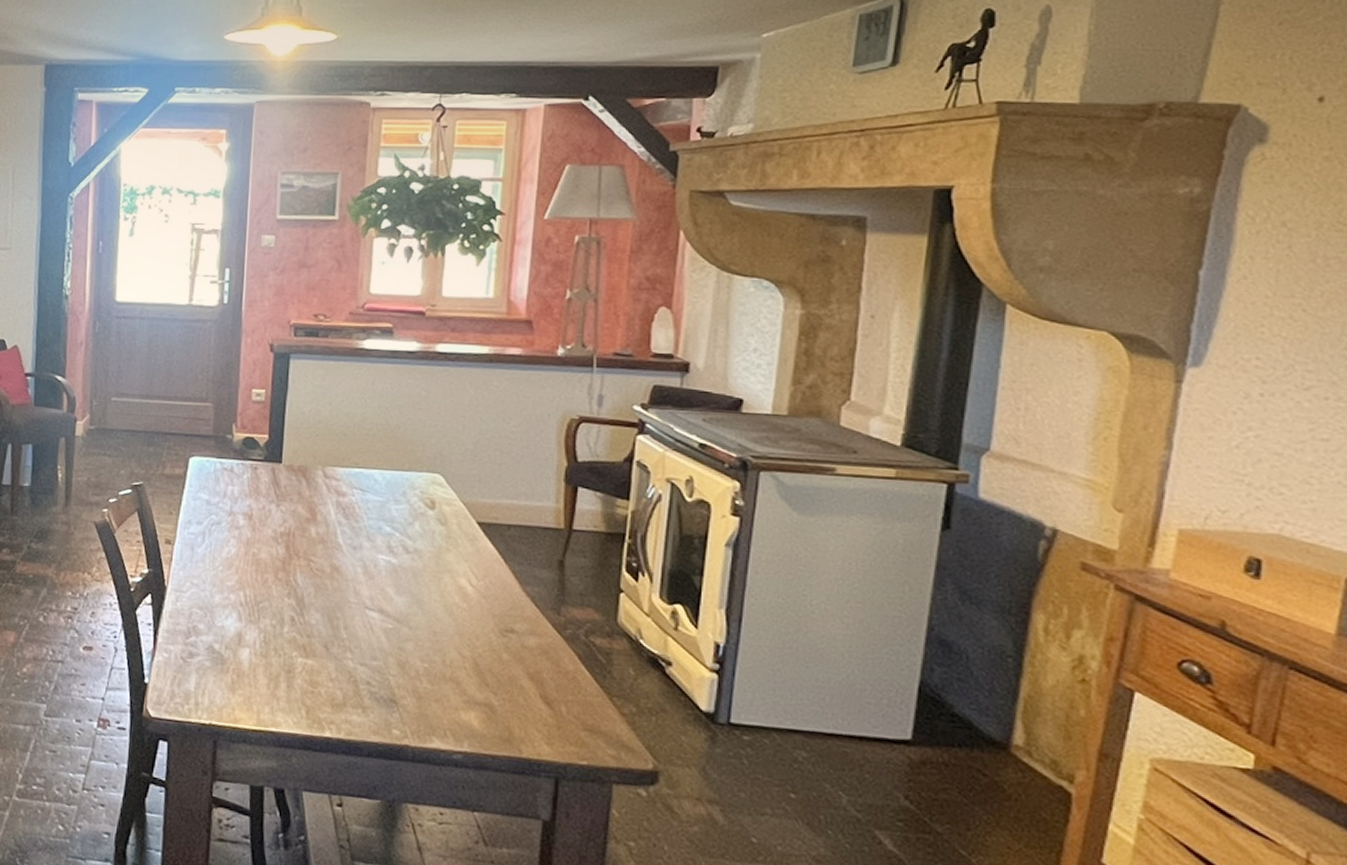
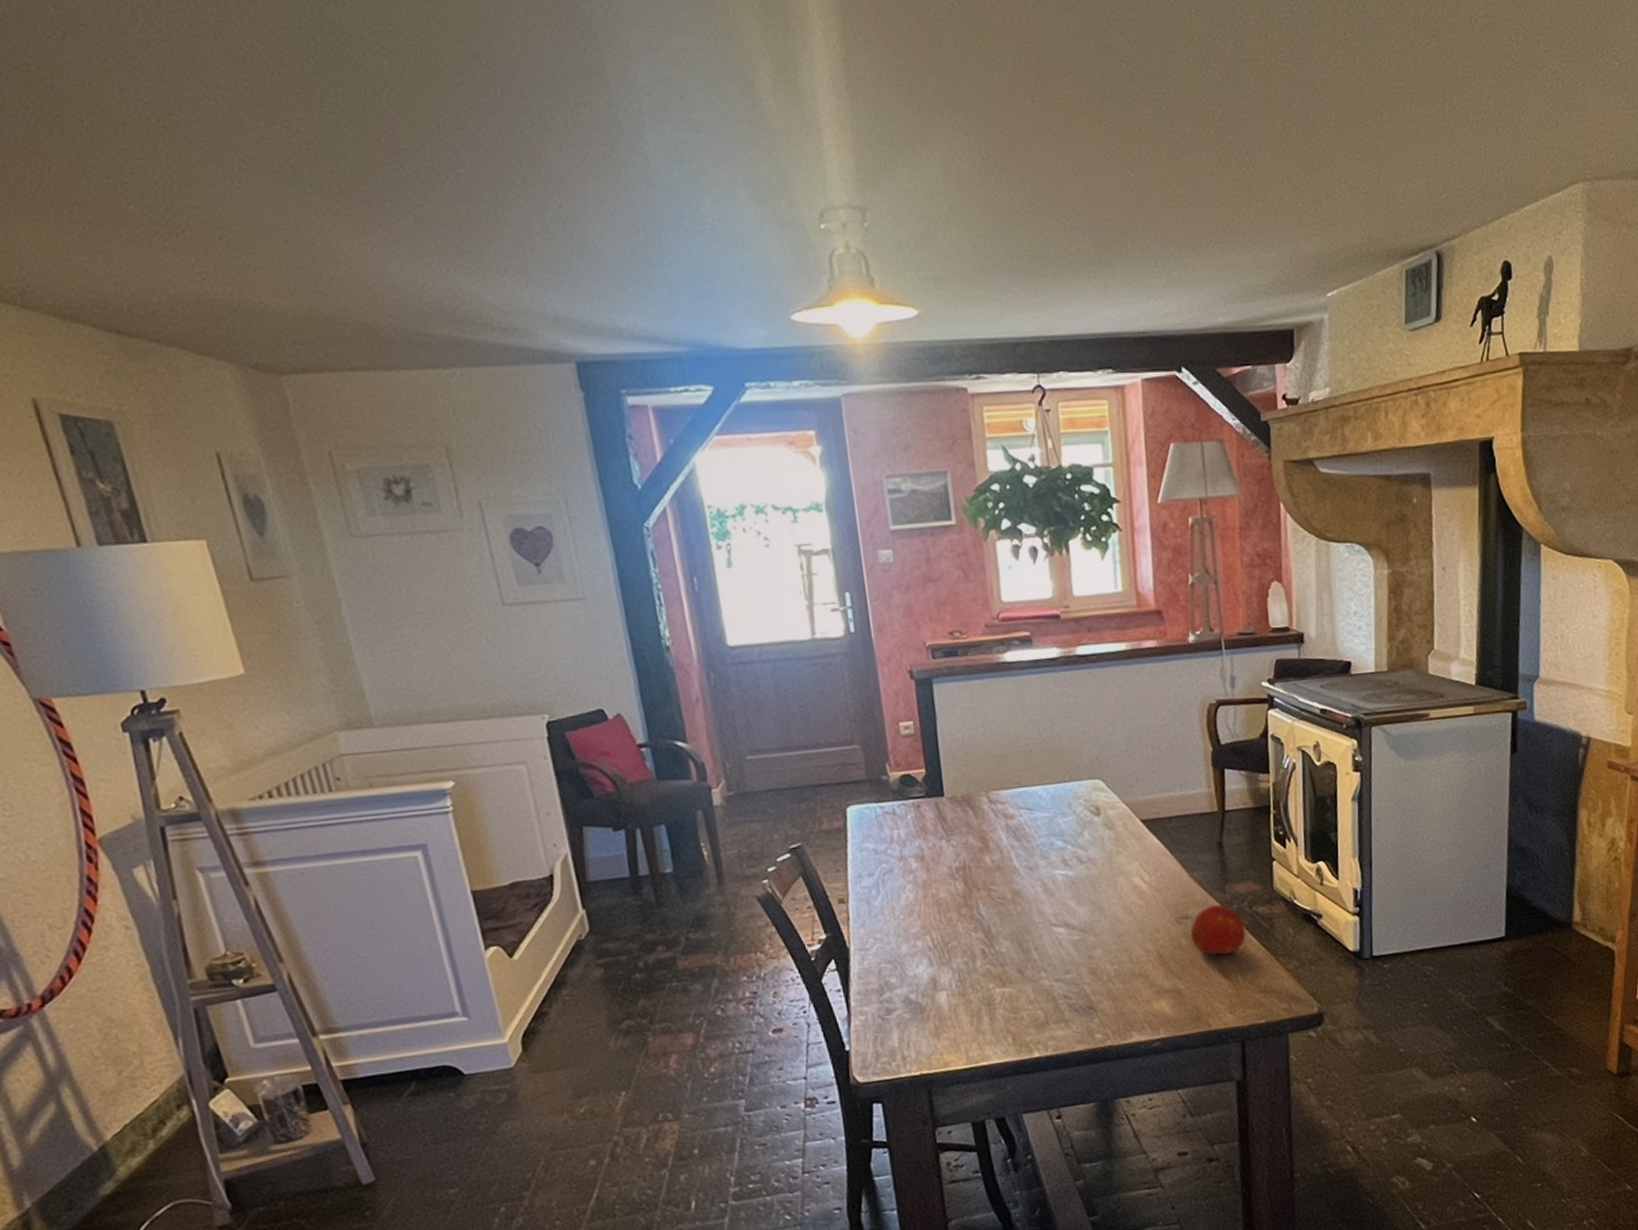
fruit: none [513,625,578,683] -> present [1190,904,1246,957]

